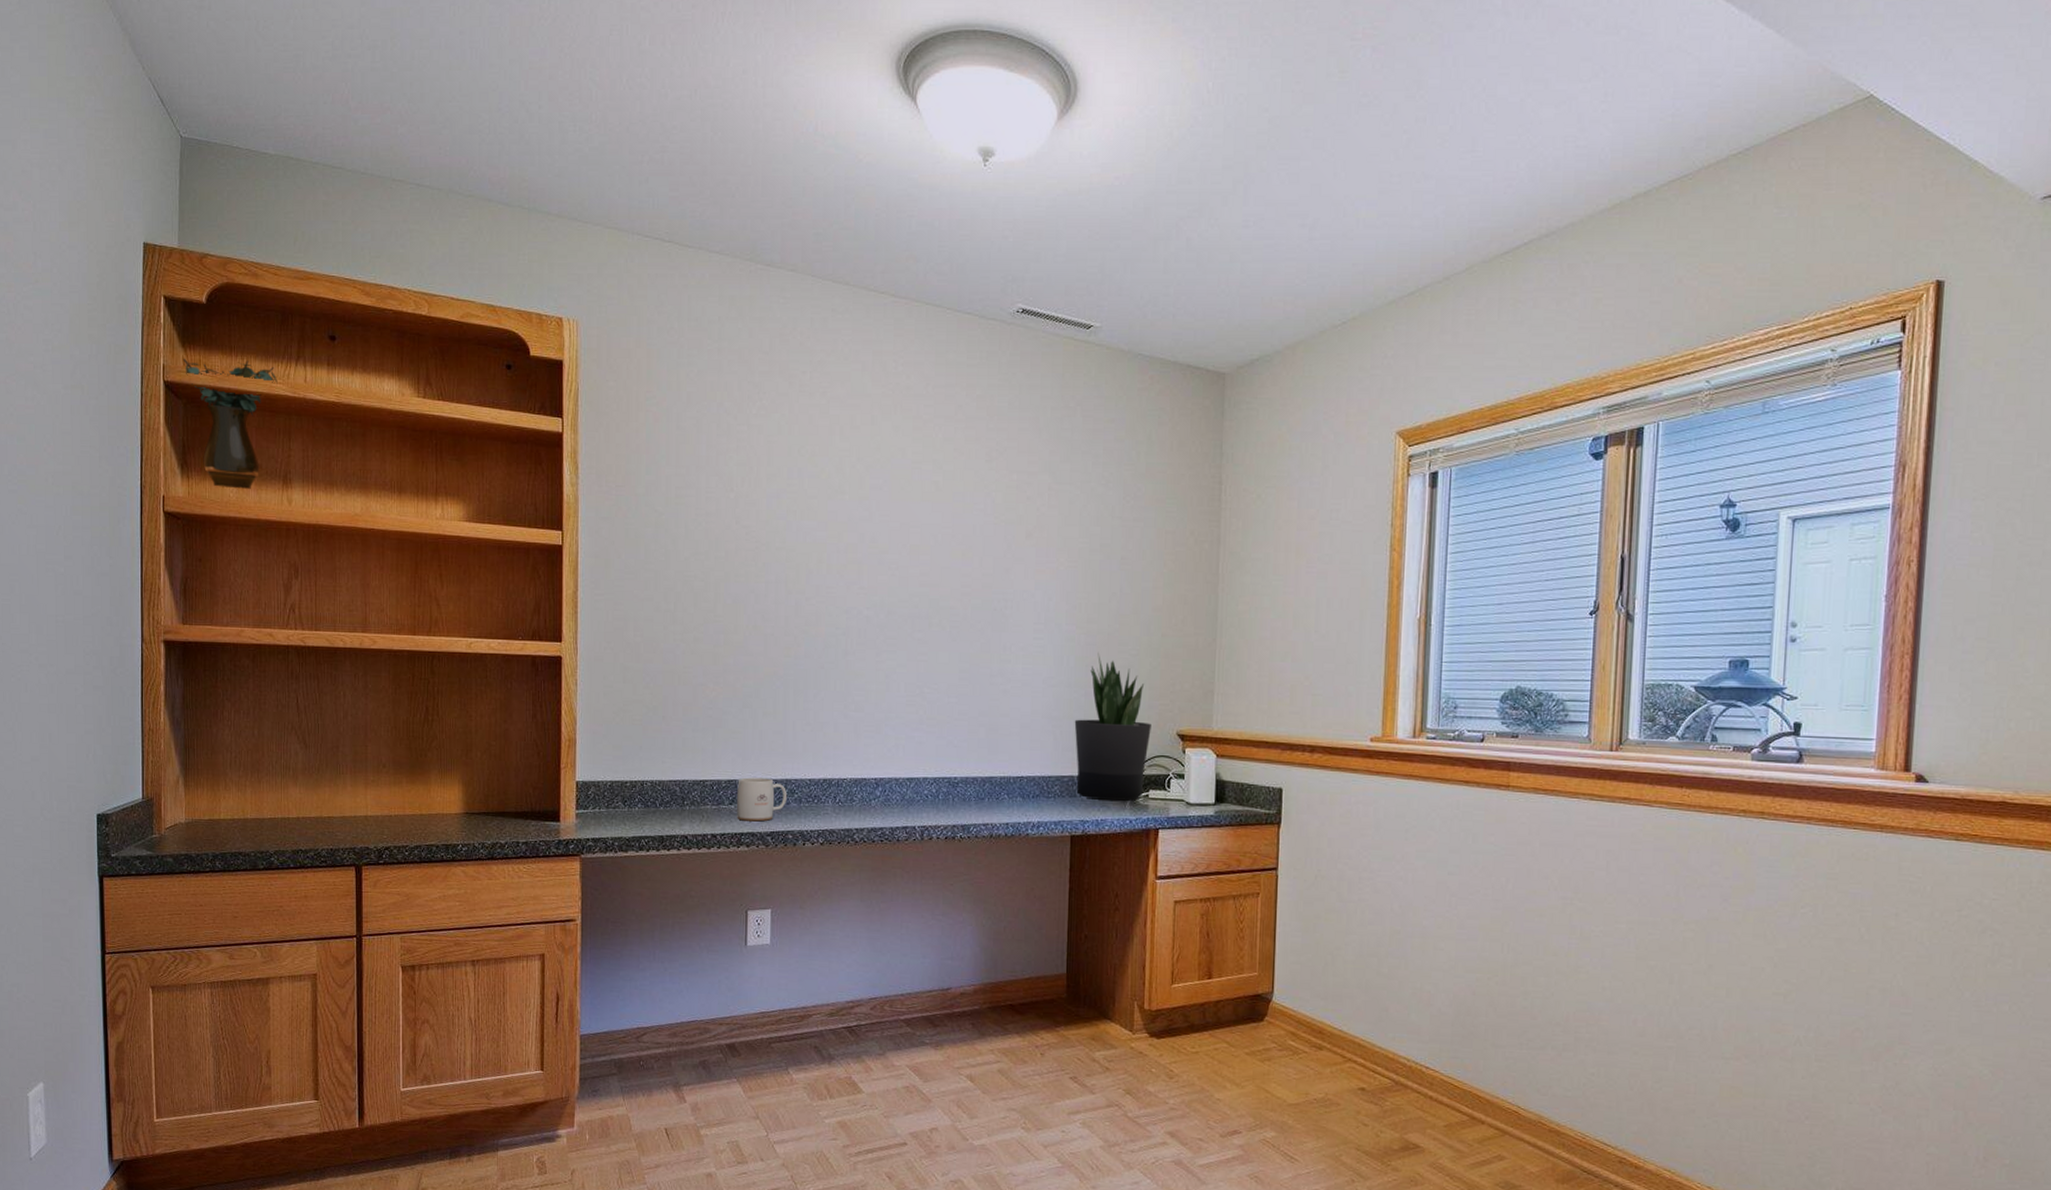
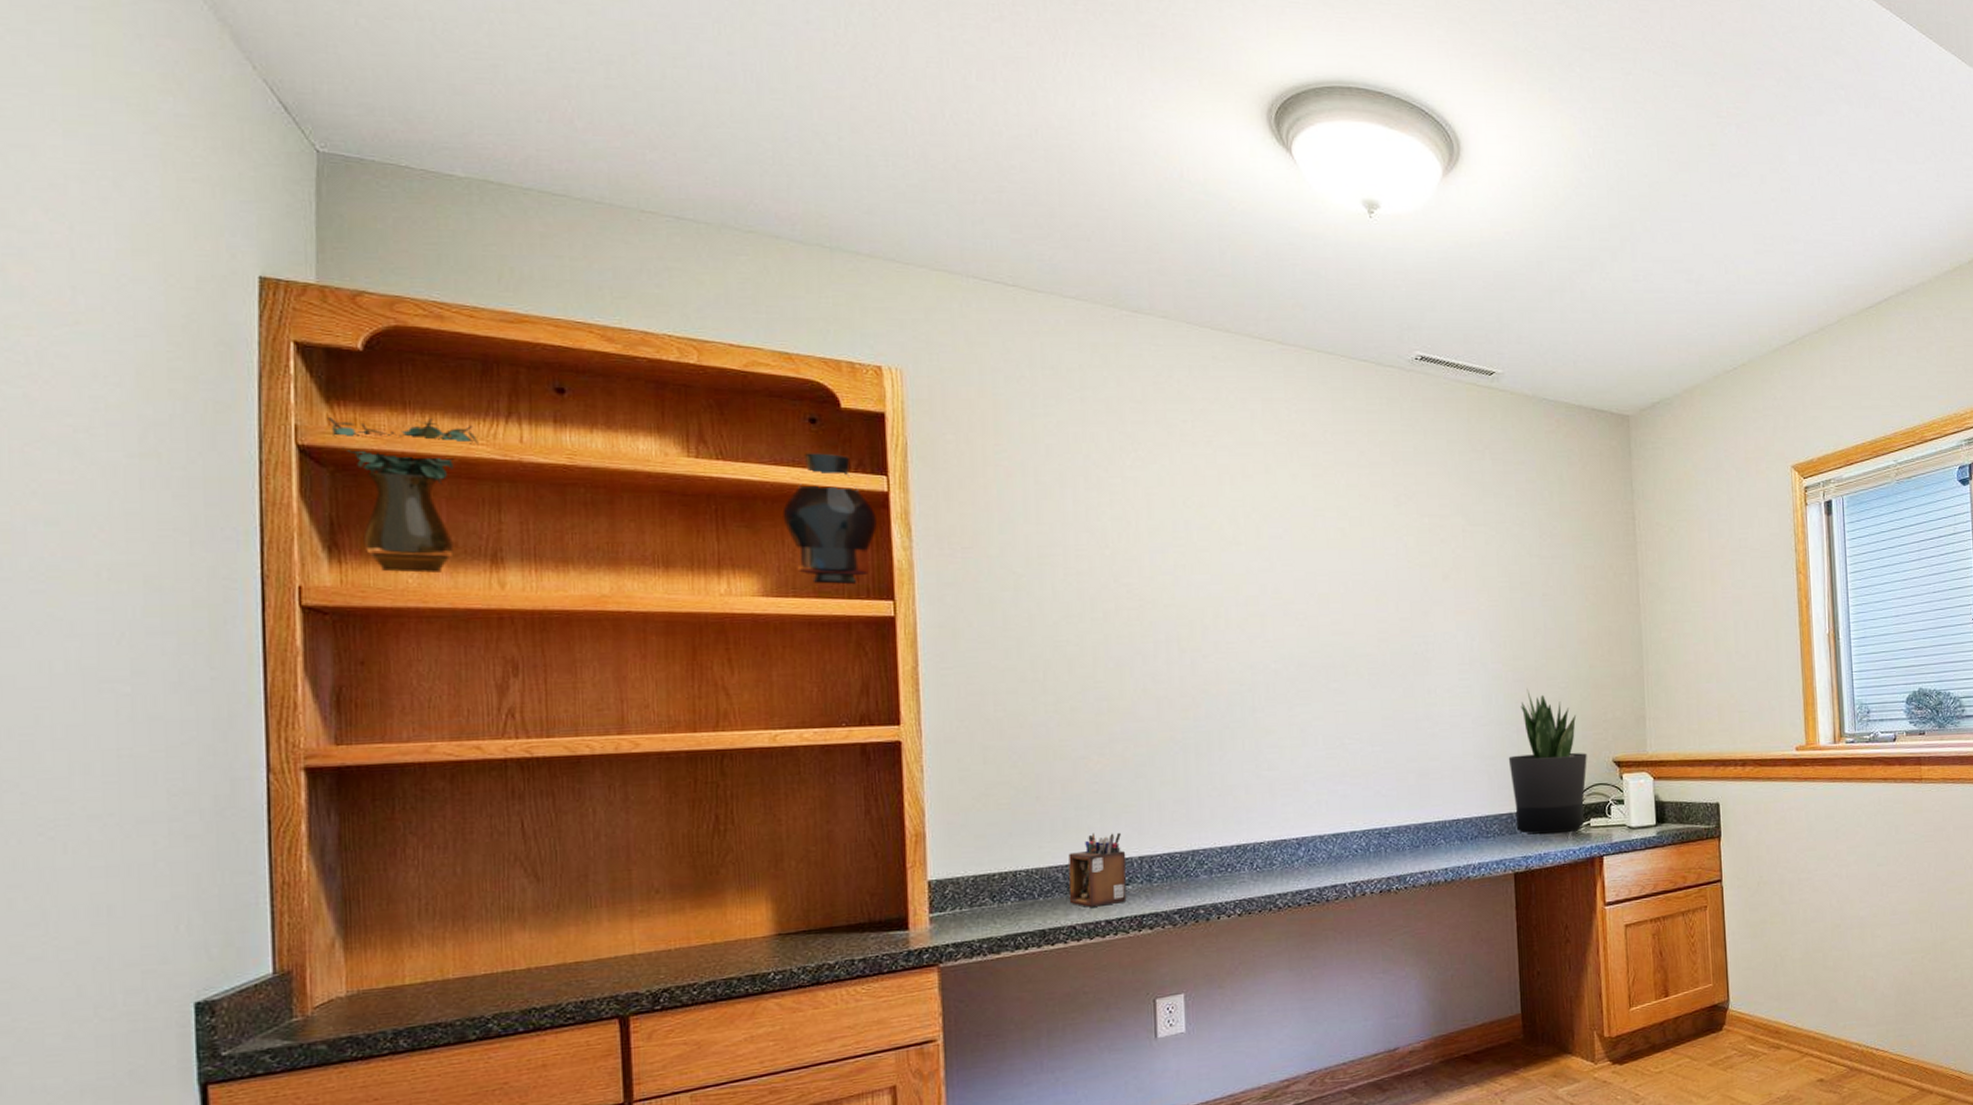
vase: none [483,396,553,515] -> present [782,453,878,585]
desk organizer: none [683,754,731,821] -> present [1068,832,1127,907]
mug: present [736,777,788,822] -> none [1133,851,1196,902]

